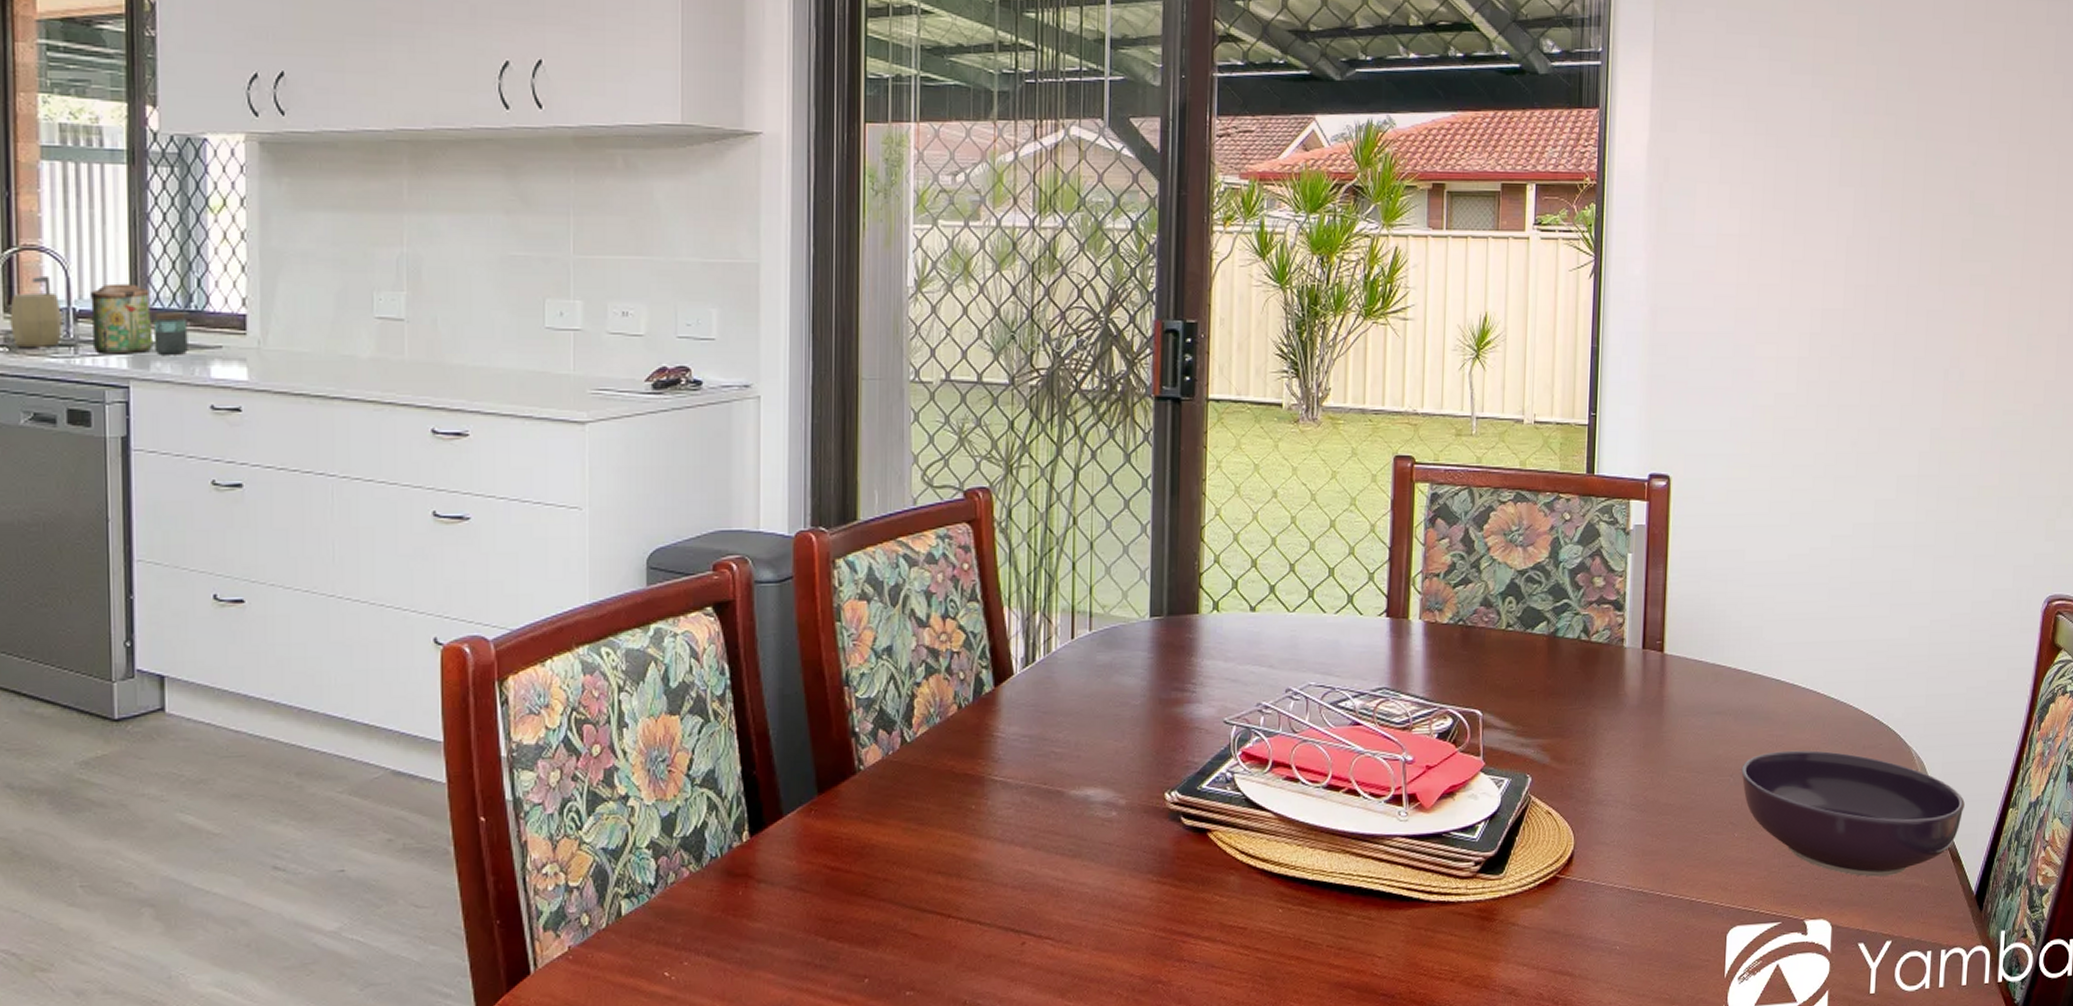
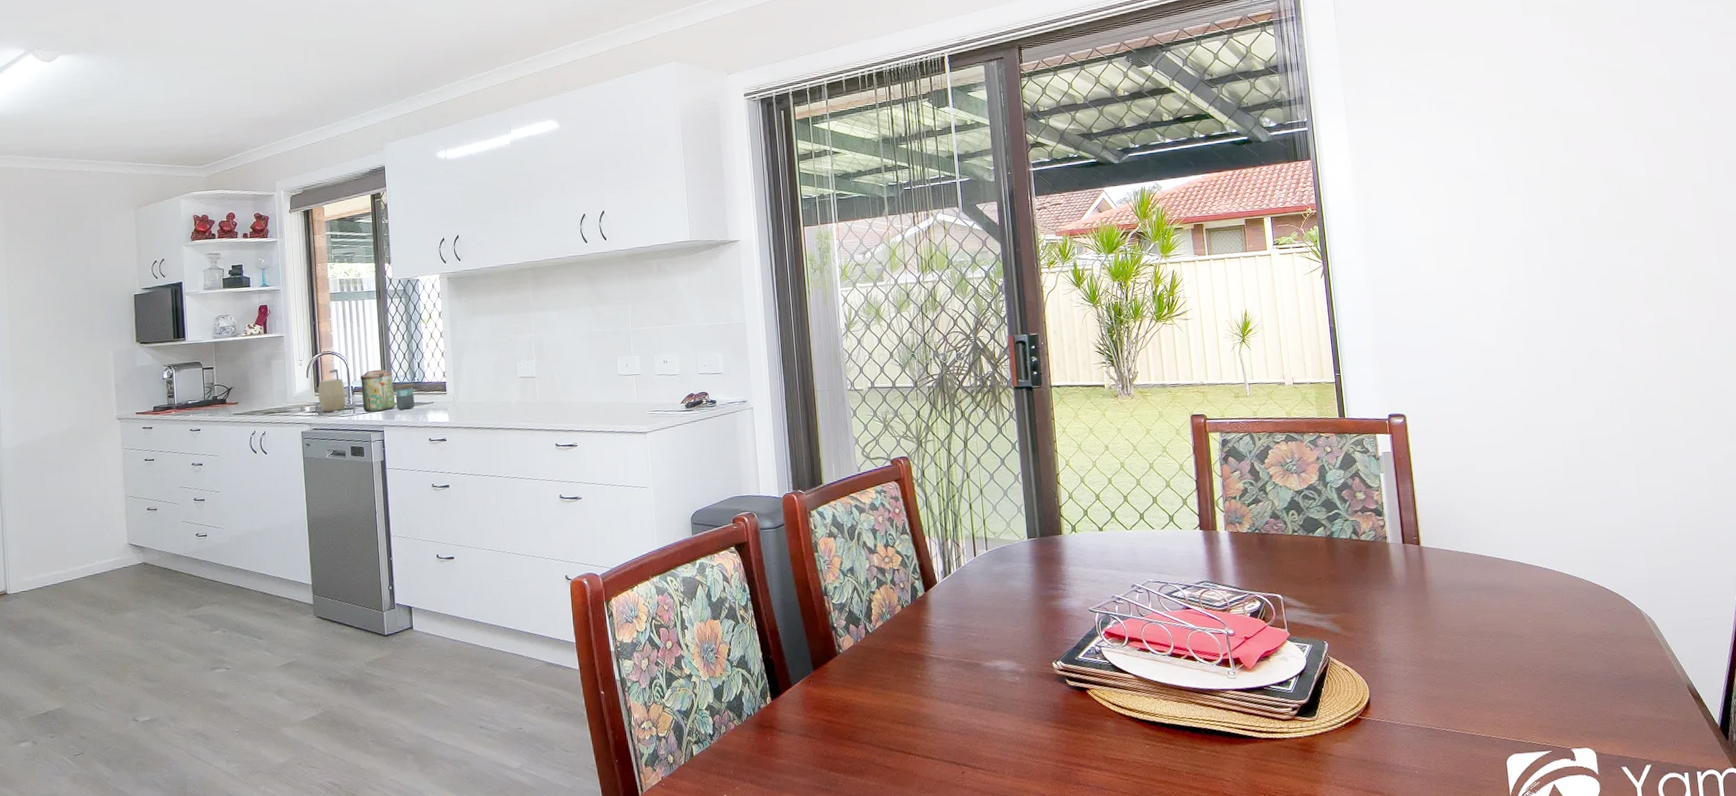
bowl: present [1741,750,1965,877] -> none [1498,615,1697,714]

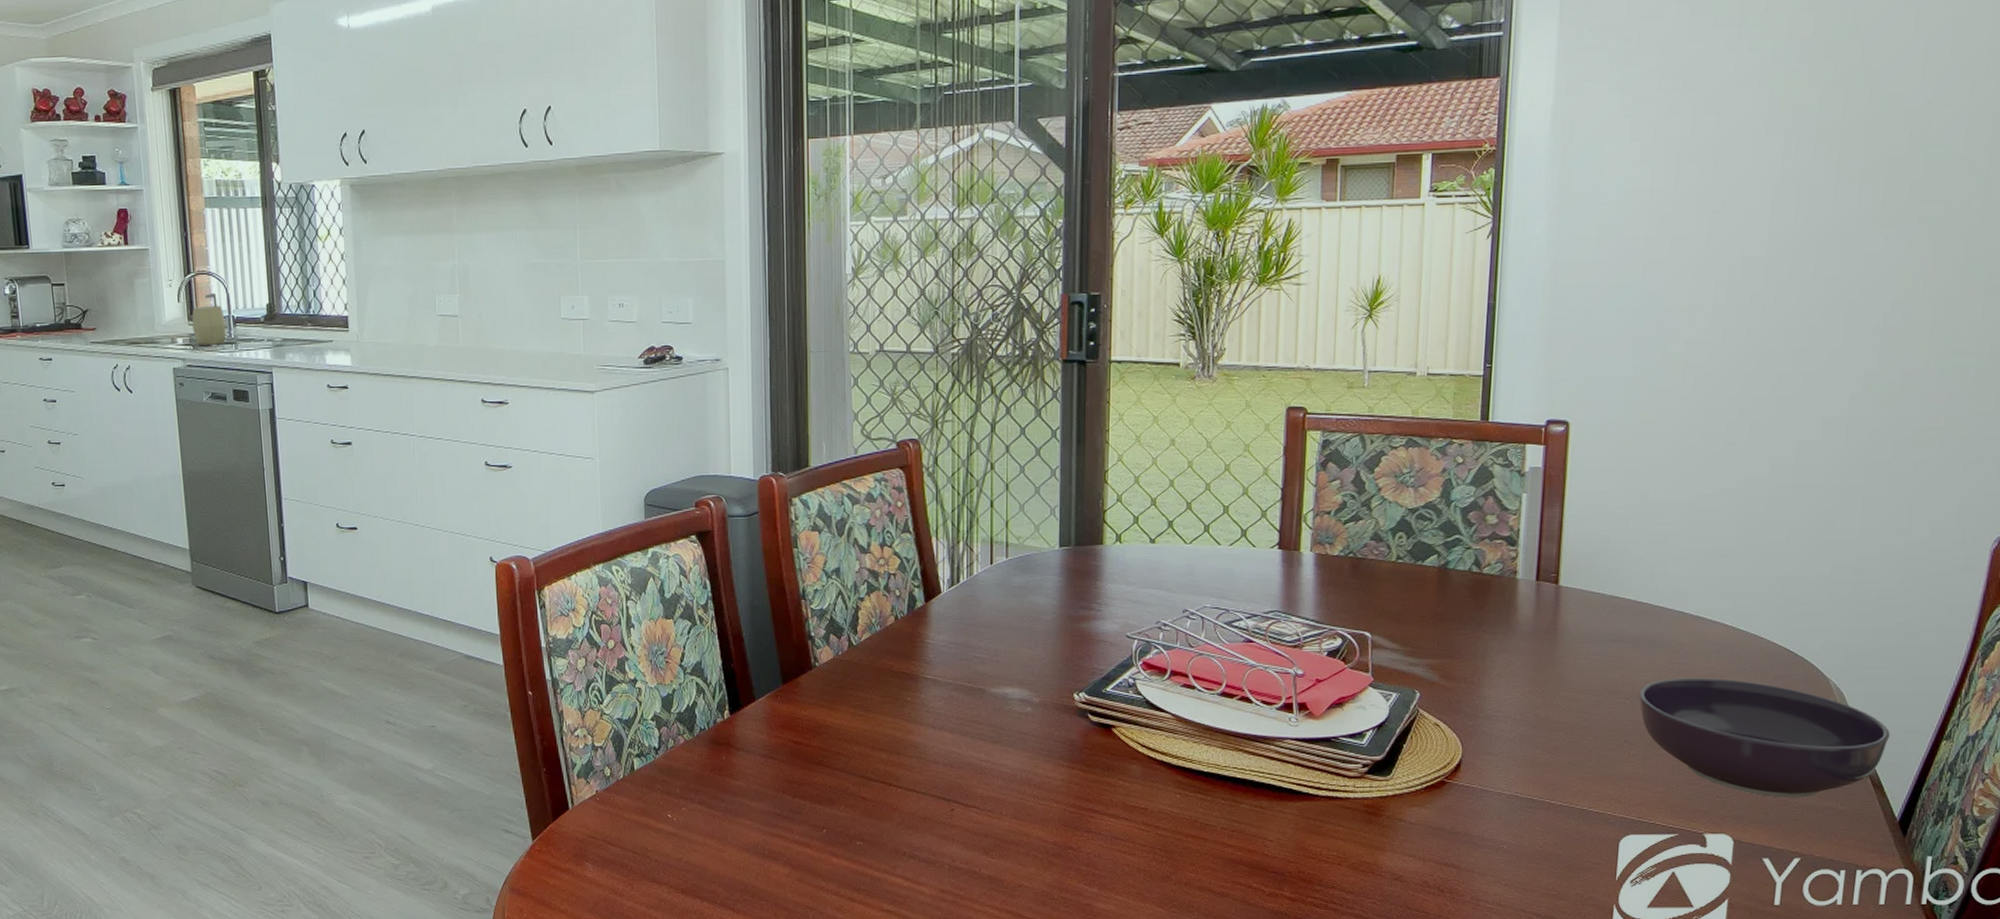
canister: present [360,369,396,413] -> none [243,296,287,349]
peanut butter: present [395,383,415,410] -> none [285,316,310,348]
bowl: none [1498,615,1697,714] -> present [1639,677,1890,798]

